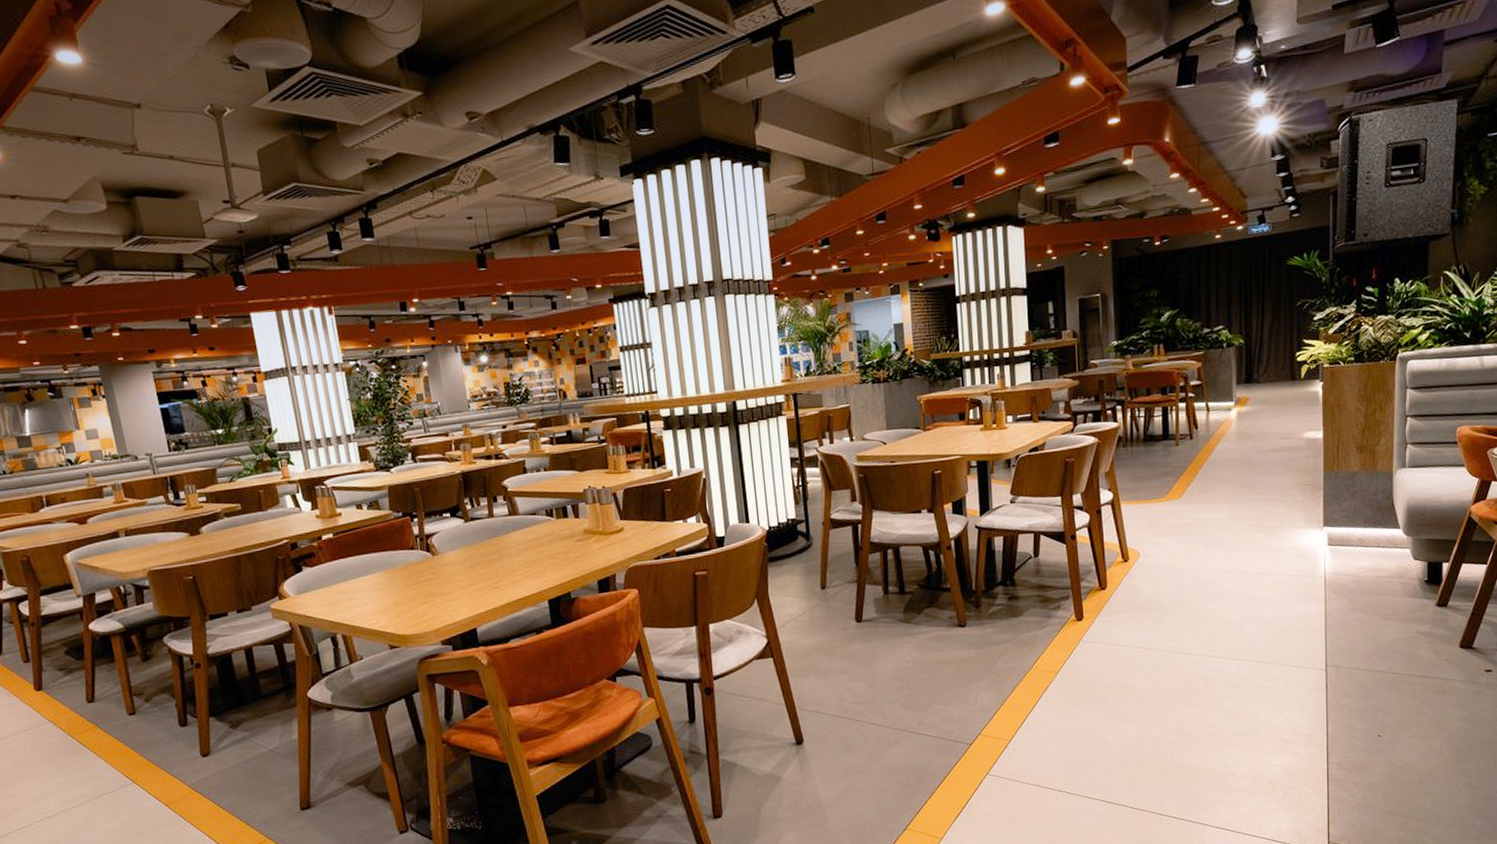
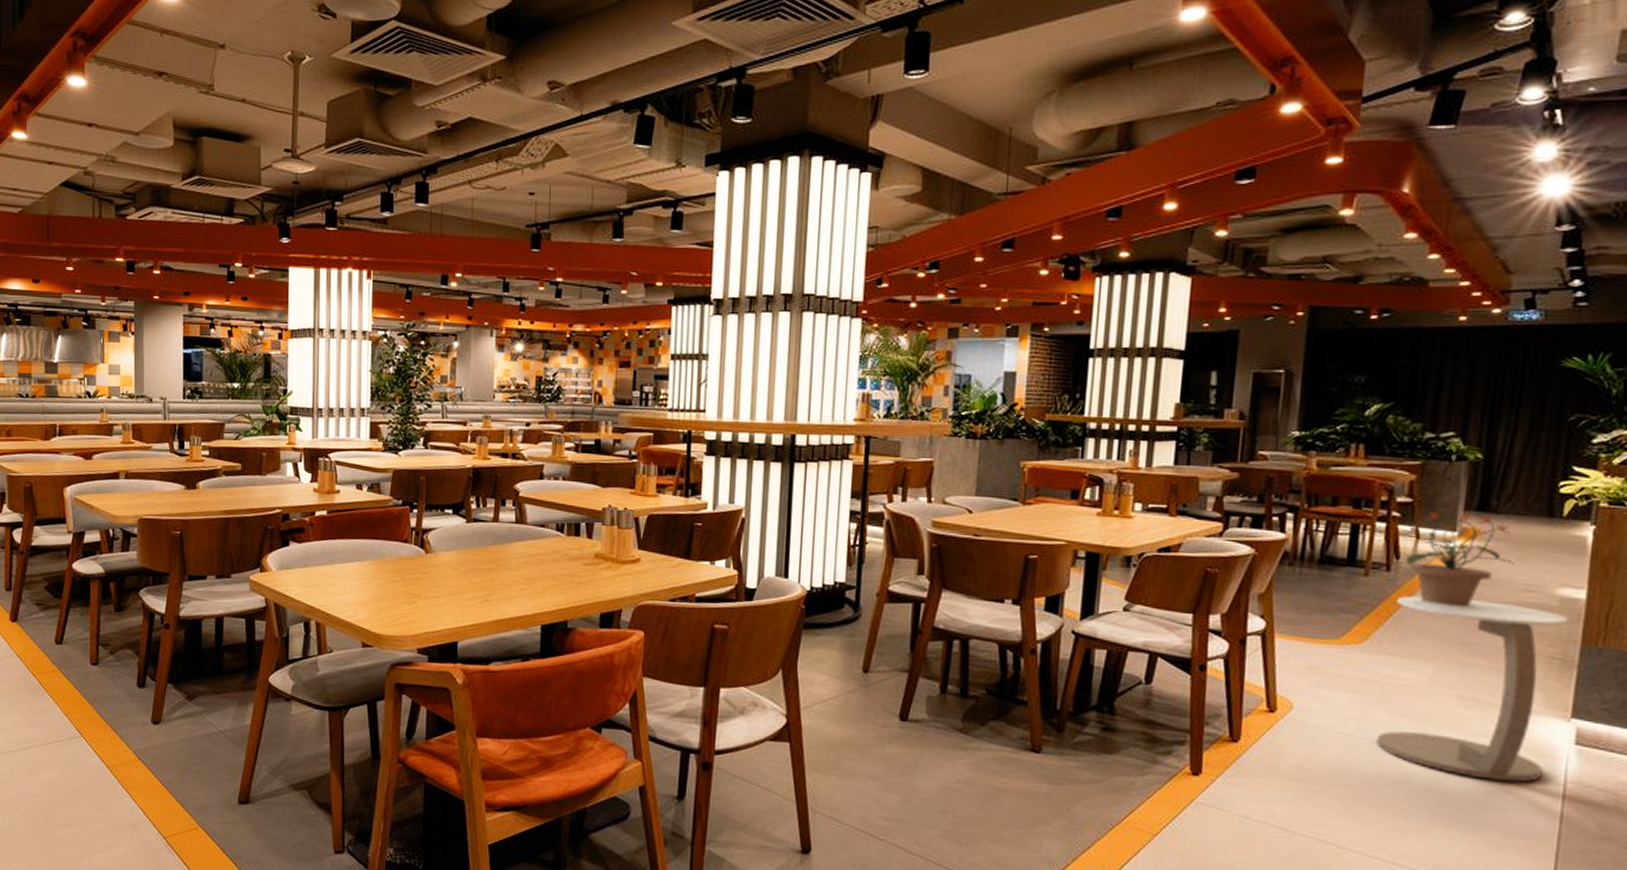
potted plant: none [1199,386,1274,459] -> present [1405,511,1514,607]
side table: none [1200,450,1313,583] -> present [1377,595,1569,782]

